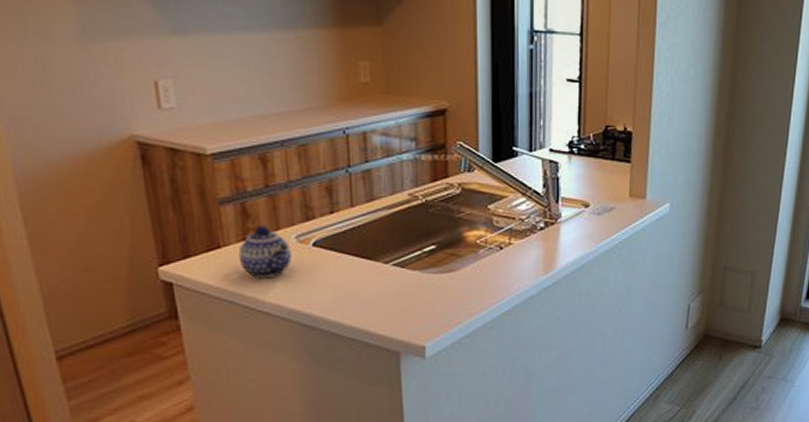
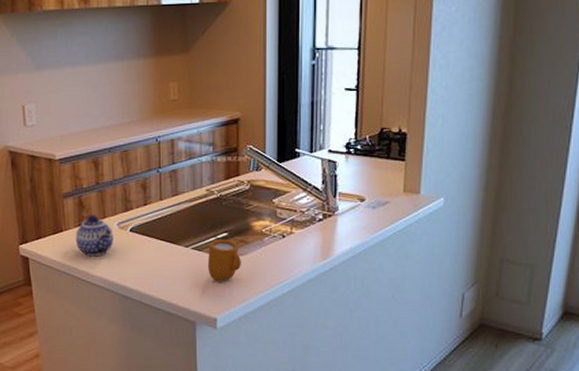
mug: none [412,252,453,303] -> present [207,239,241,281]

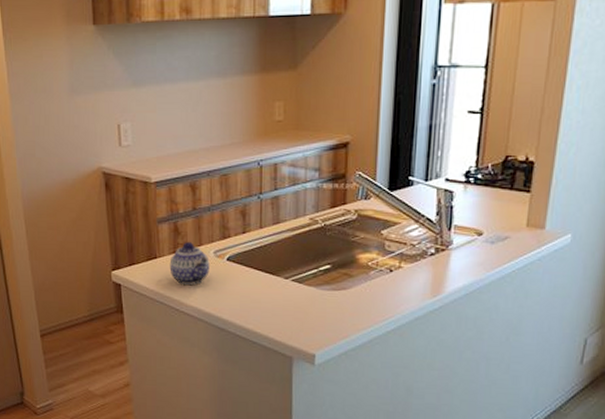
mug: present [207,239,241,281] -> none [307,271,344,316]

